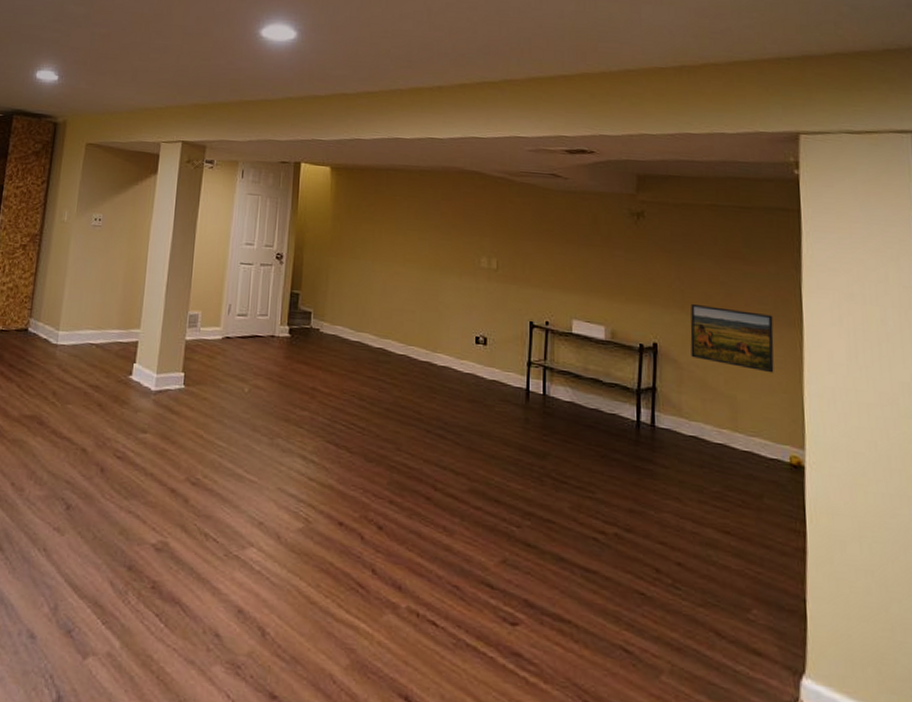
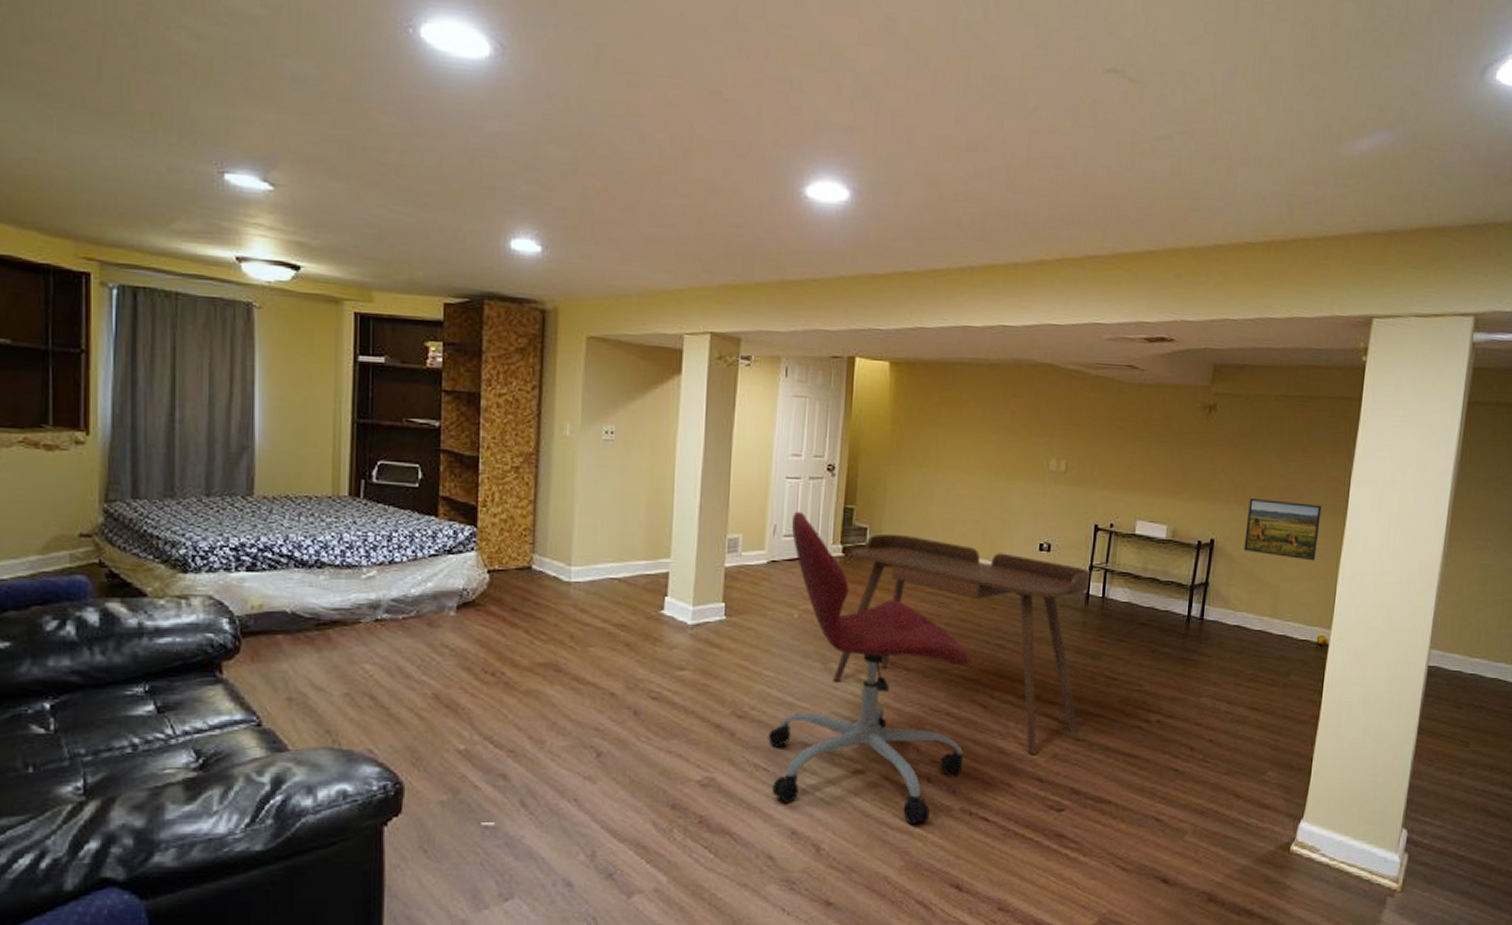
office chair: none [218,293,413,619] -> present [768,511,972,825]
desk: none [280,318,530,558] -> present [833,533,1091,756]

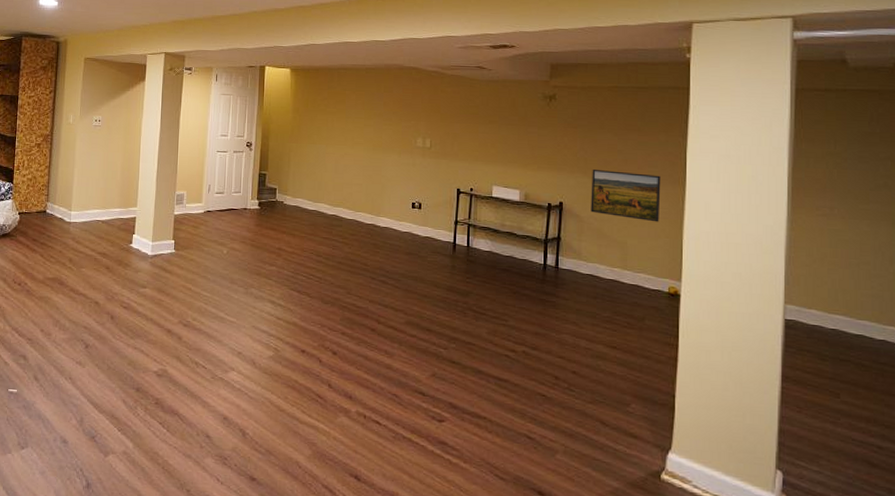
office chair: present [768,511,972,825] -> none [205,175,361,421]
desk: present [833,533,1091,756] -> none [253,192,456,373]

